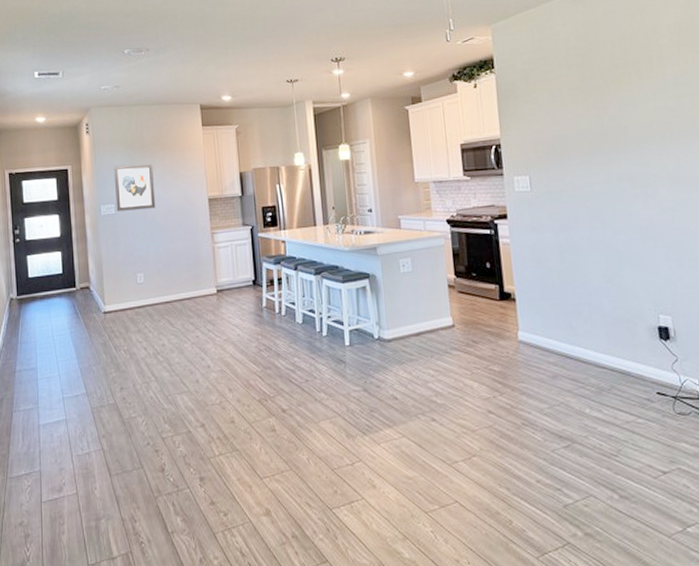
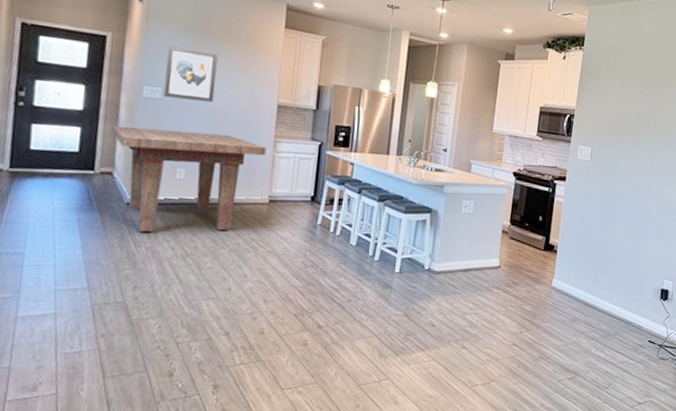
dining table: none [83,235,206,336] -> present [111,126,267,232]

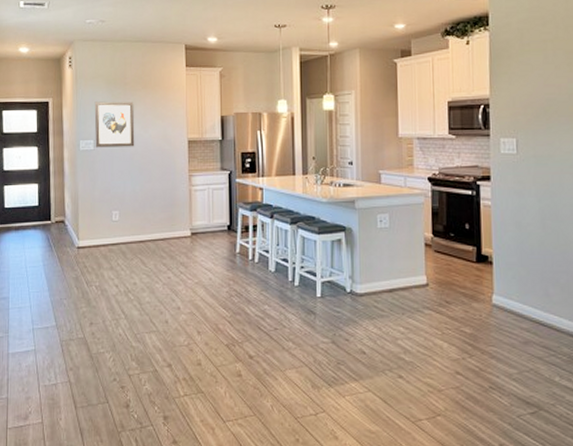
dining table: present [111,126,267,232] -> none [60,175,183,272]

